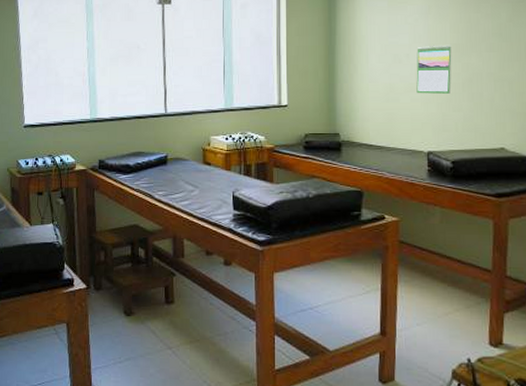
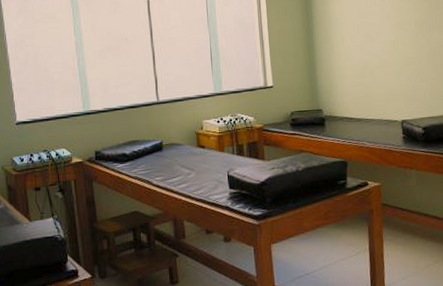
calendar: present [416,44,452,94] -> none [386,22,418,68]

